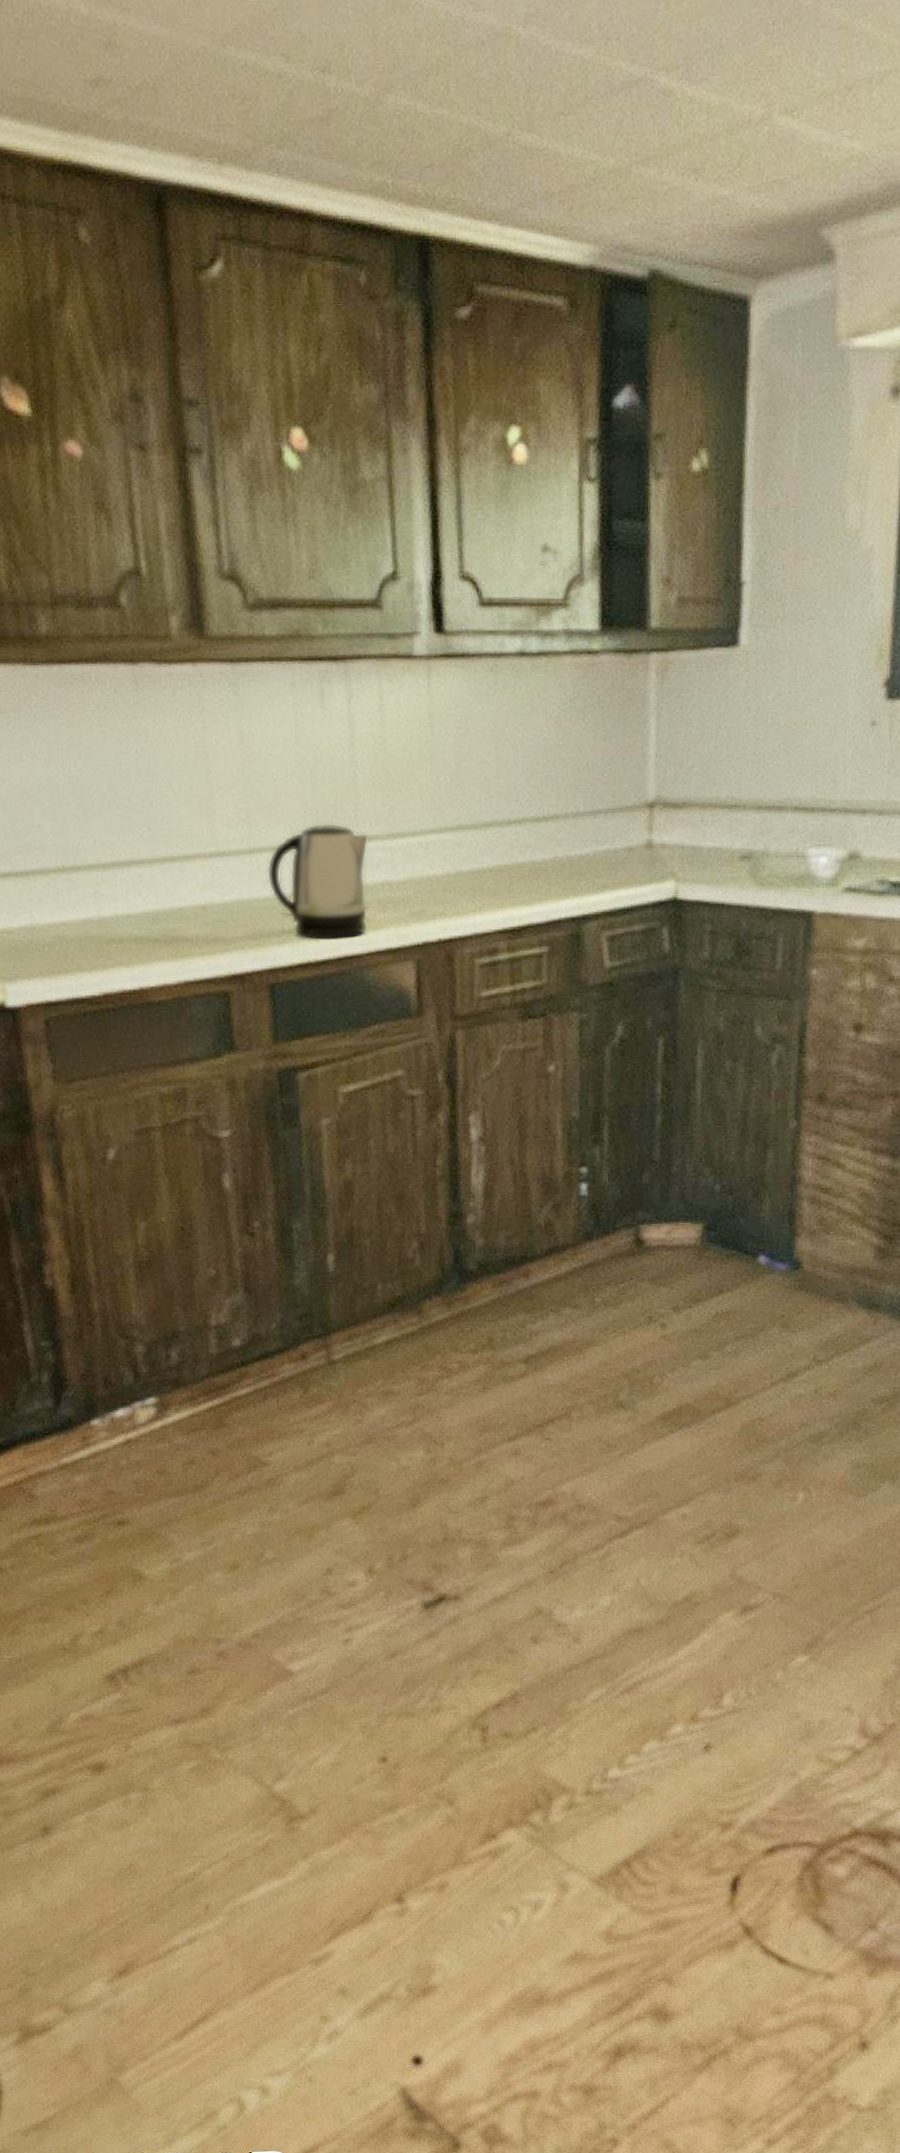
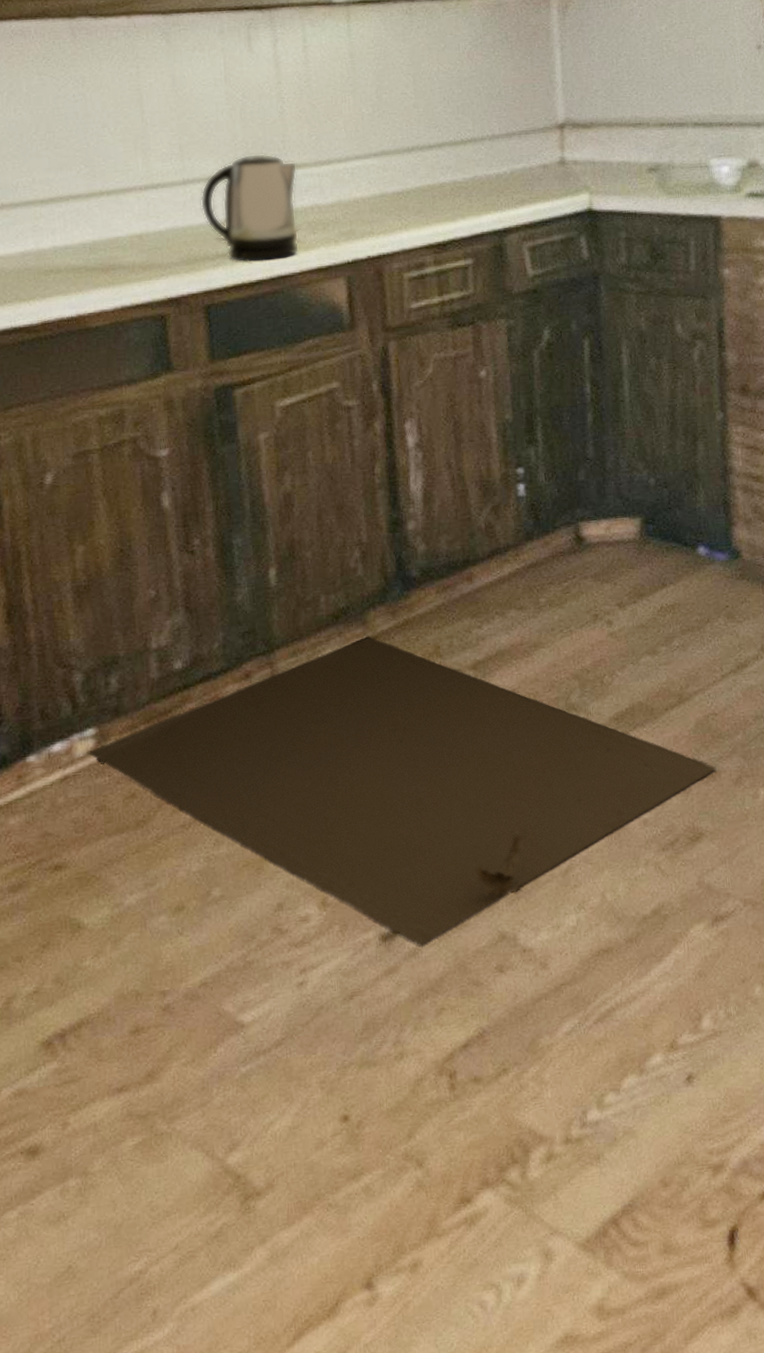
door mat: none [148,1325,759,1614] -> present [86,636,717,945]

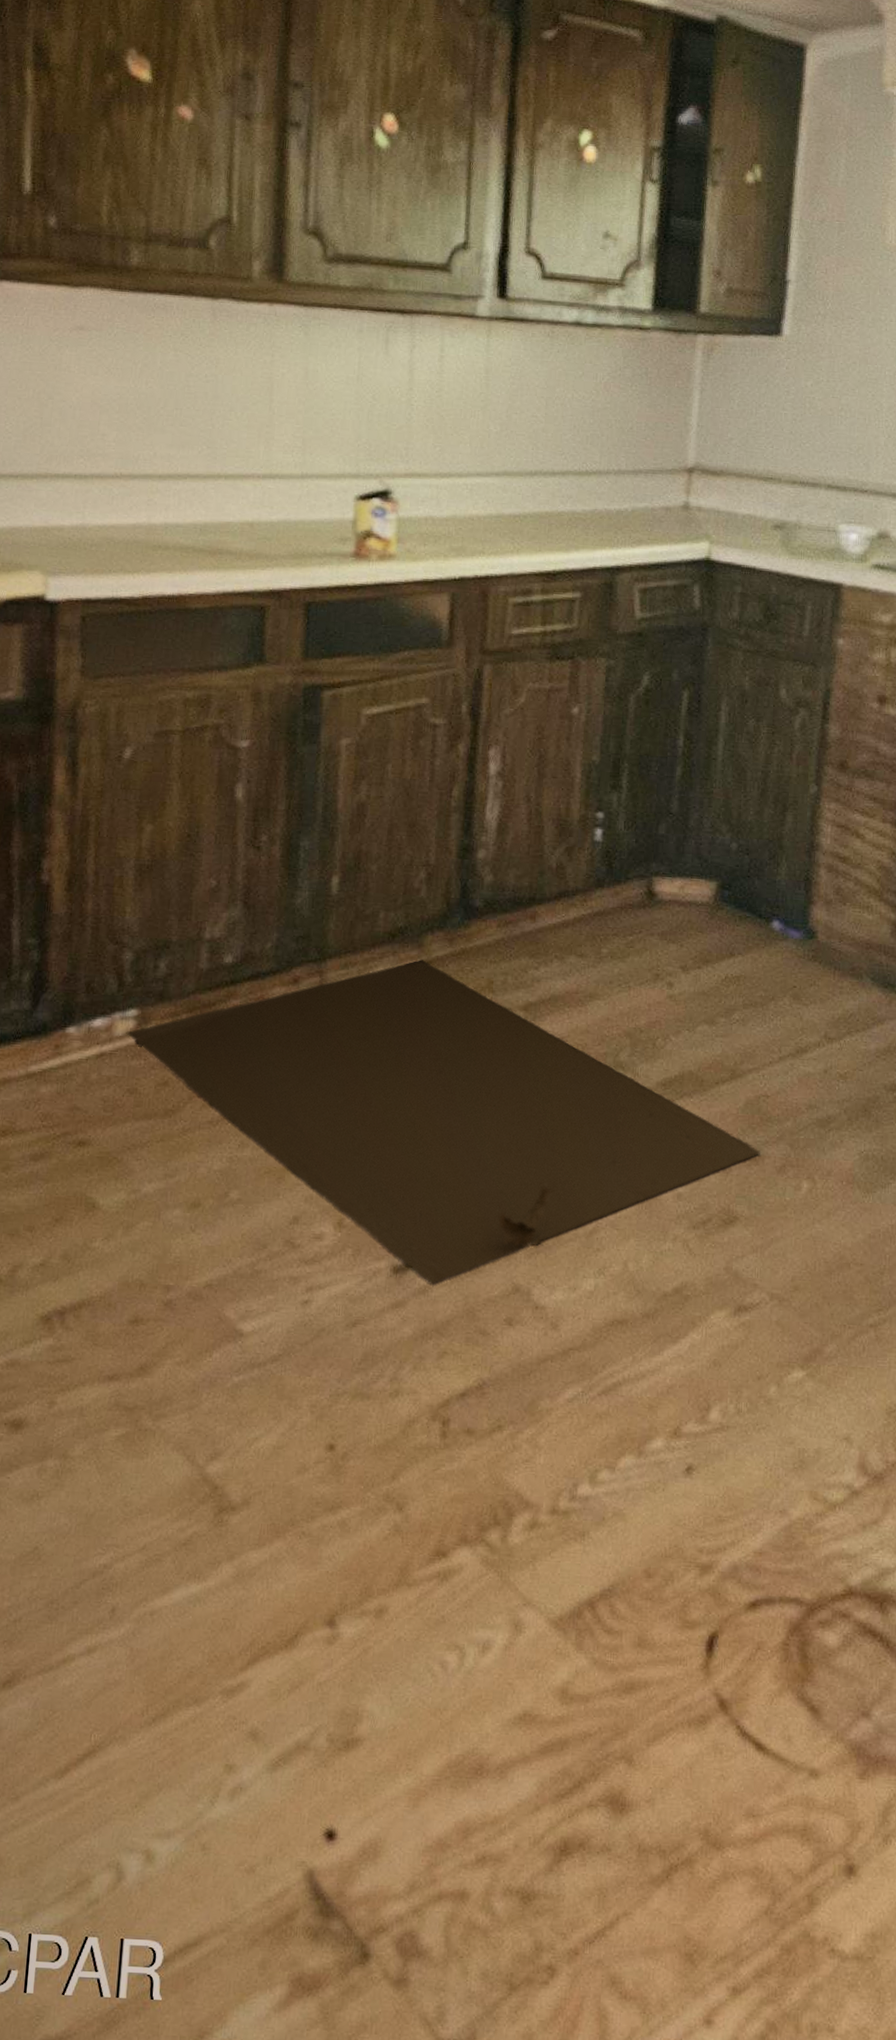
kettle: present [200,153,300,261] -> none [315,456,417,566]

